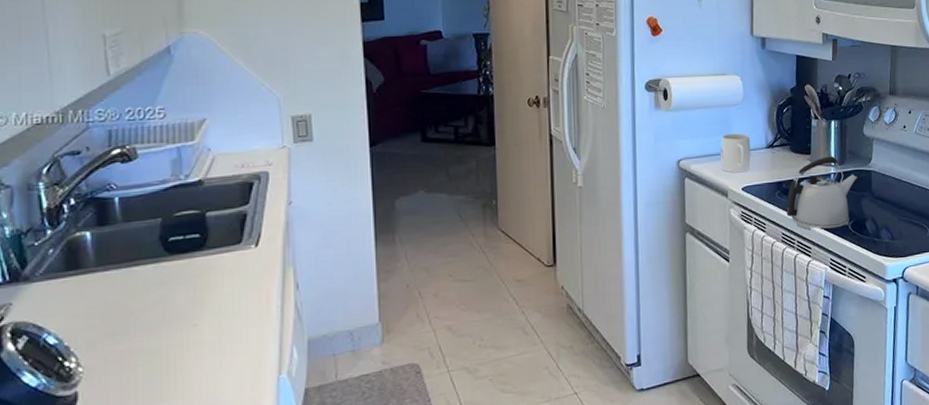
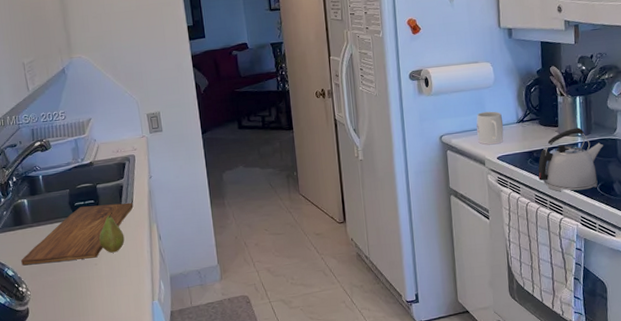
cutting board: none [72,237,261,328] -> present [21,202,134,265]
fruit: none [203,250,243,309] -> present [99,212,125,253]

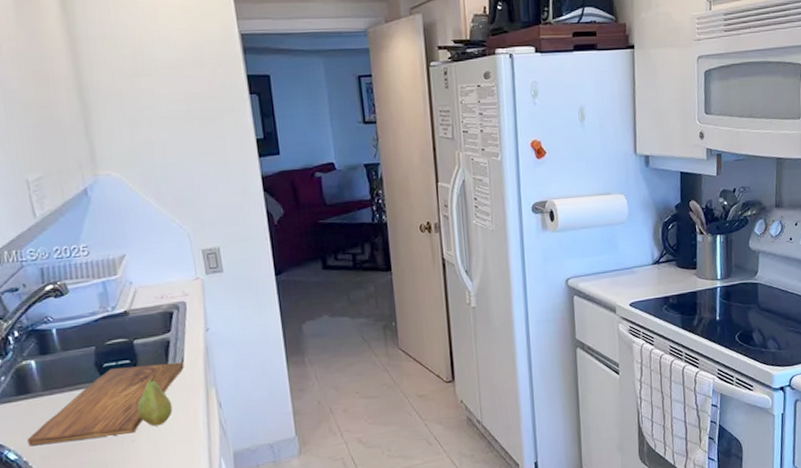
mug: present [476,111,504,145] -> none [606,251,638,290]
kettle: present [538,127,603,191] -> none [673,270,743,342]

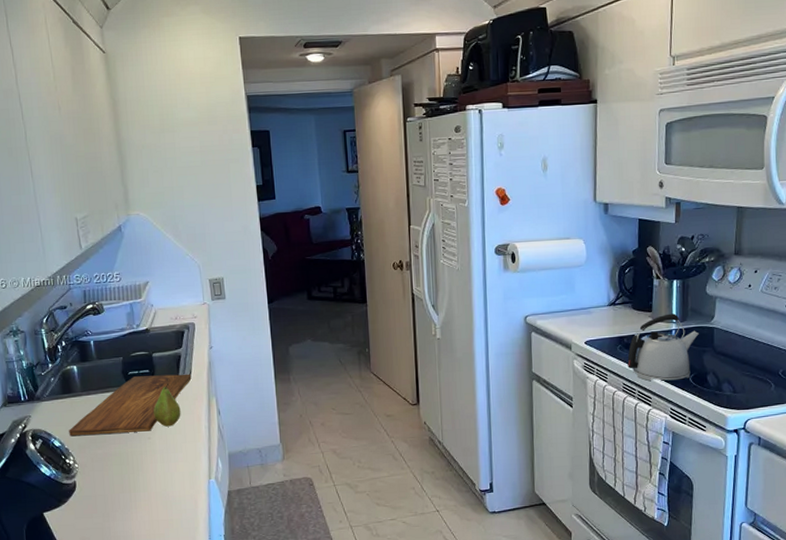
kettle: none [673,270,743,342] -> present [627,313,699,381]

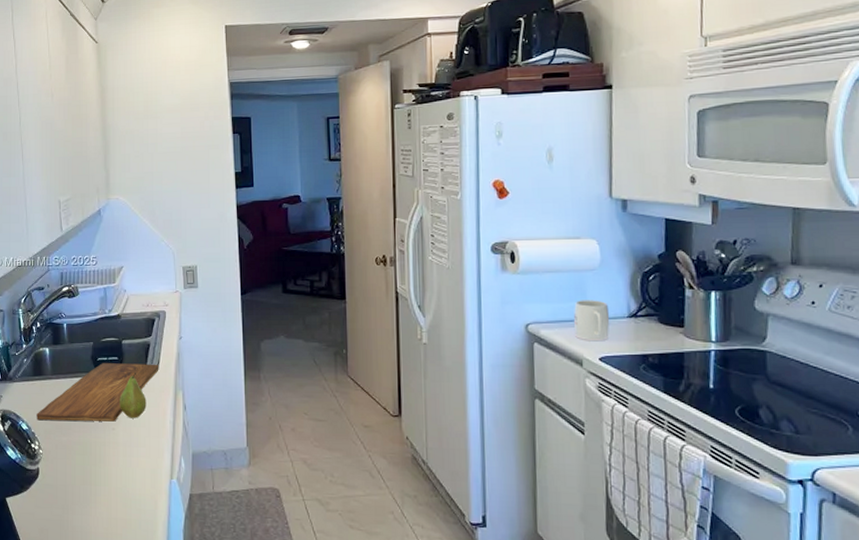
mug: none [563,292,594,328] -> present [573,300,610,342]
kettle: present [627,313,699,381] -> none [653,331,746,412]

